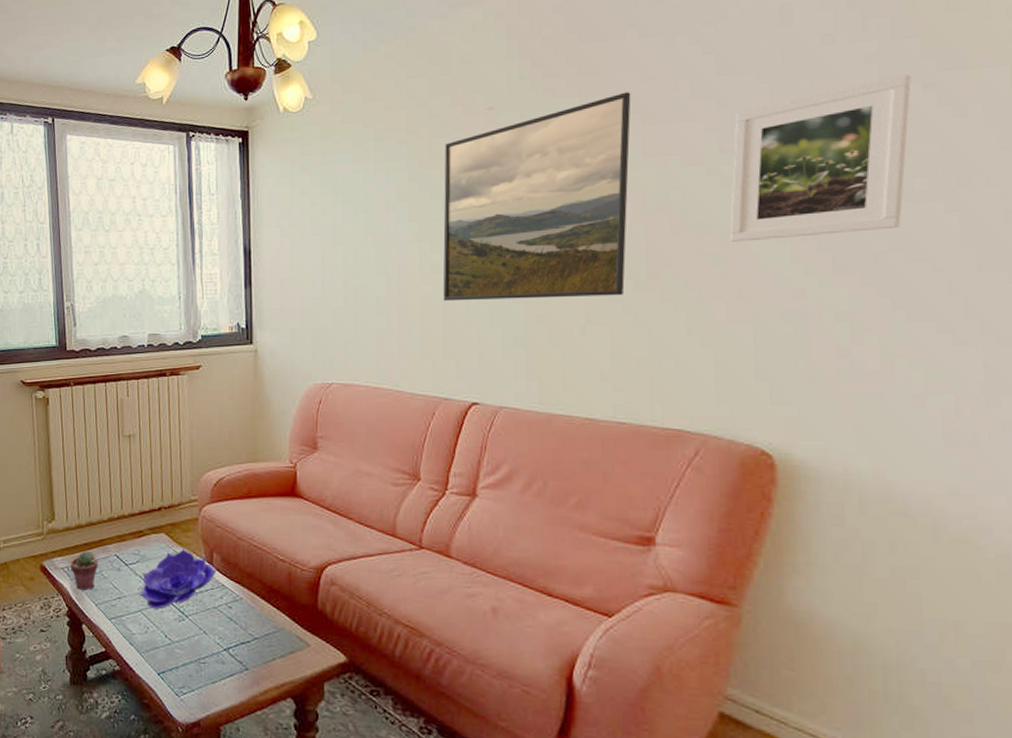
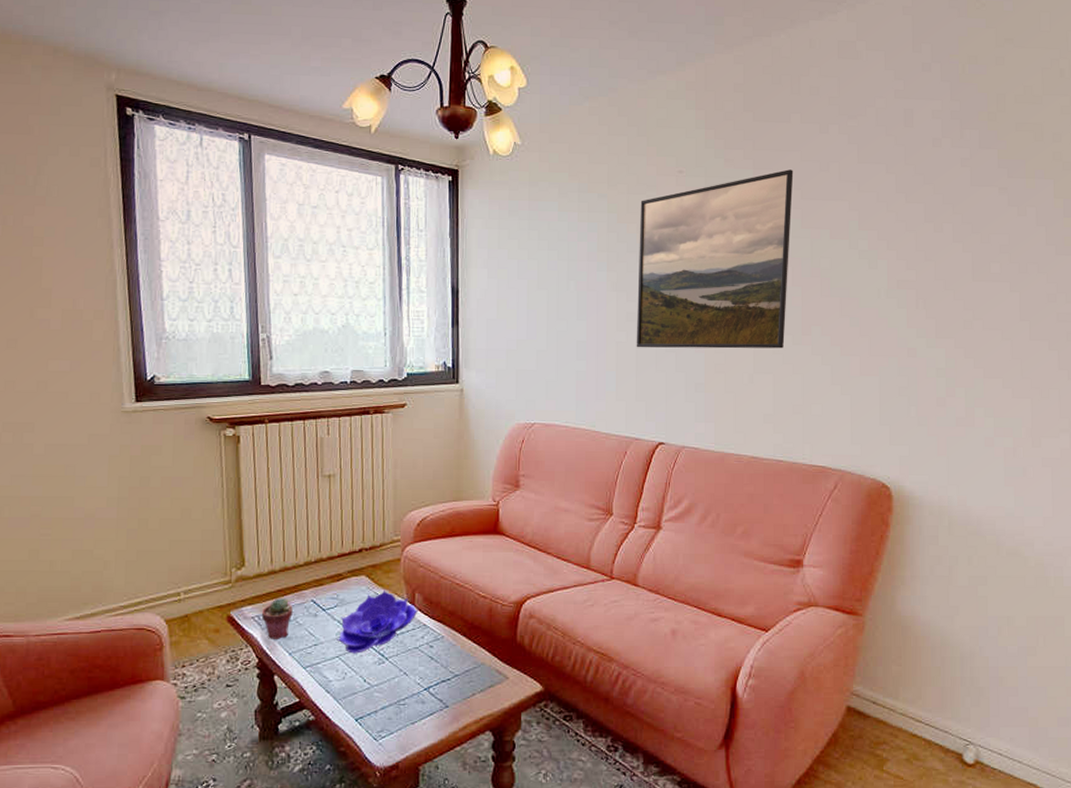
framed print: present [729,75,911,242] -> none [864,178,991,307]

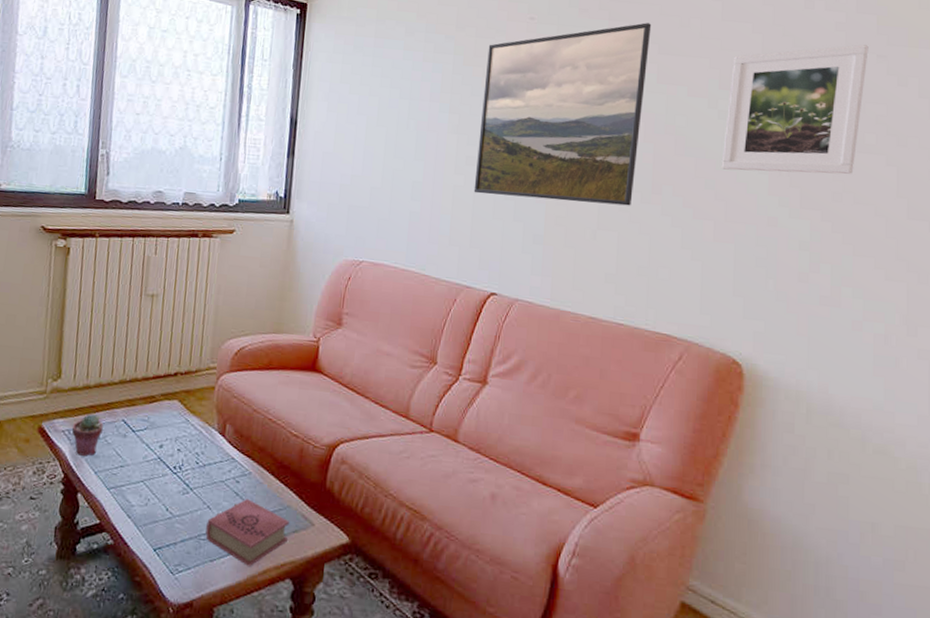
decorative bowl: present [335,589,418,654] -> none [142,417,228,481]
book: none [405,662,484,724] -> present [205,499,289,566]
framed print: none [864,178,991,307] -> present [721,44,869,174]

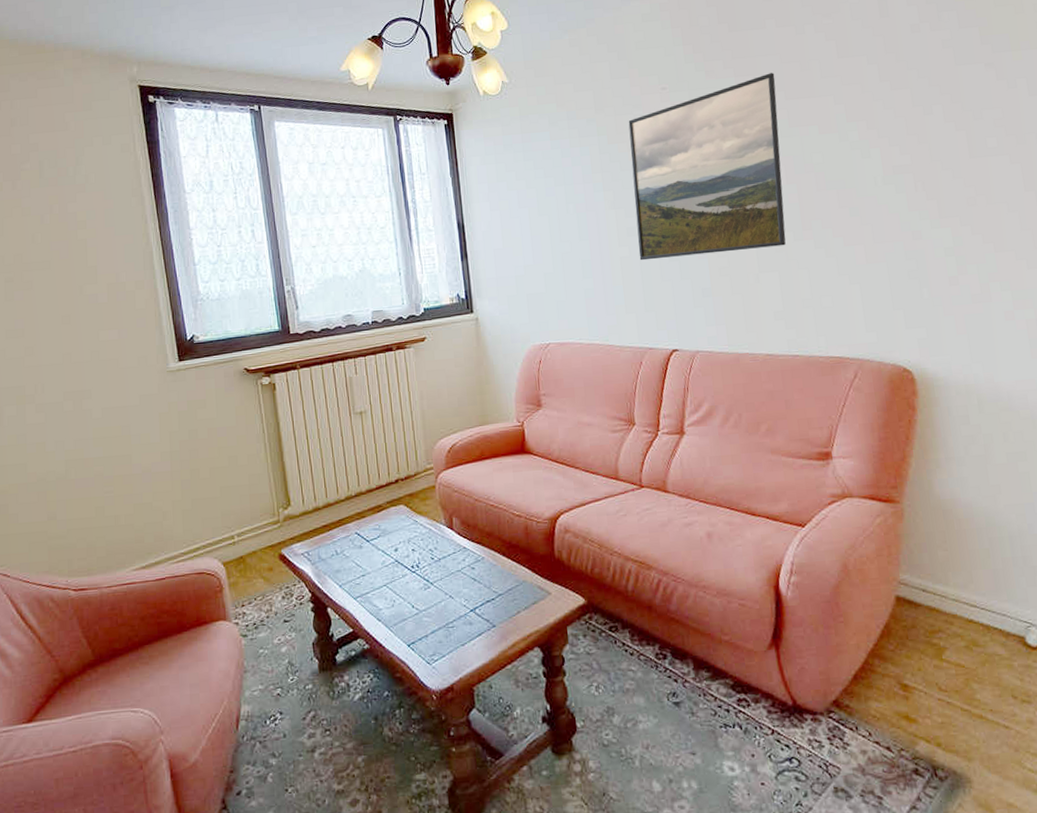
potted succulent: present [71,414,104,456] -> none [310,533,339,573]
book: present [205,499,289,566] -> none [452,582,529,643]
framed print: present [721,44,869,174] -> none [855,56,982,196]

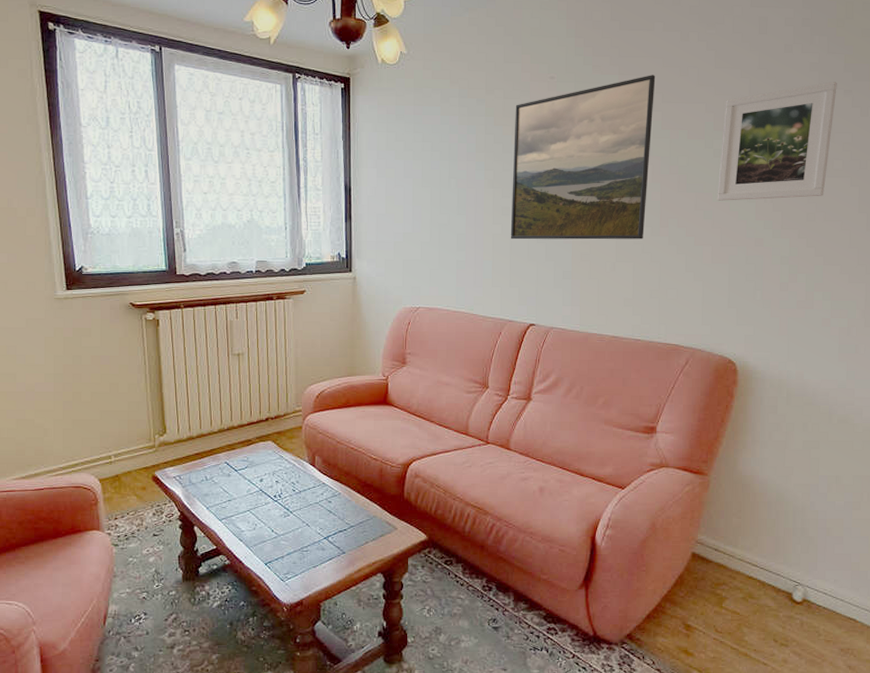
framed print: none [855,56,982,196] -> present [717,82,837,201]

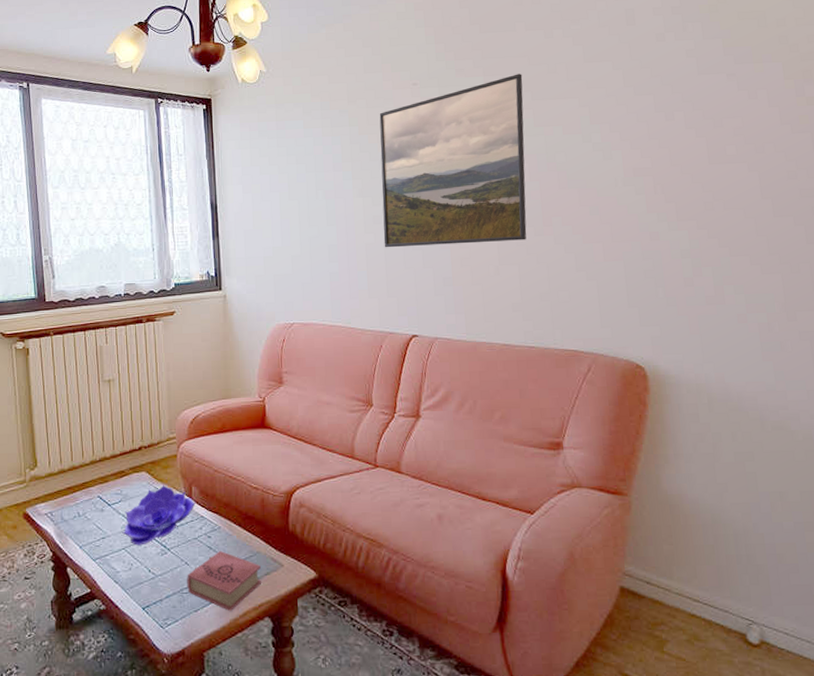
decorative bowl: none [246,453,318,508] -> present [121,484,196,546]
book: none [307,515,376,567] -> present [187,551,261,611]
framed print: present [717,82,837,201] -> none [599,66,720,196]

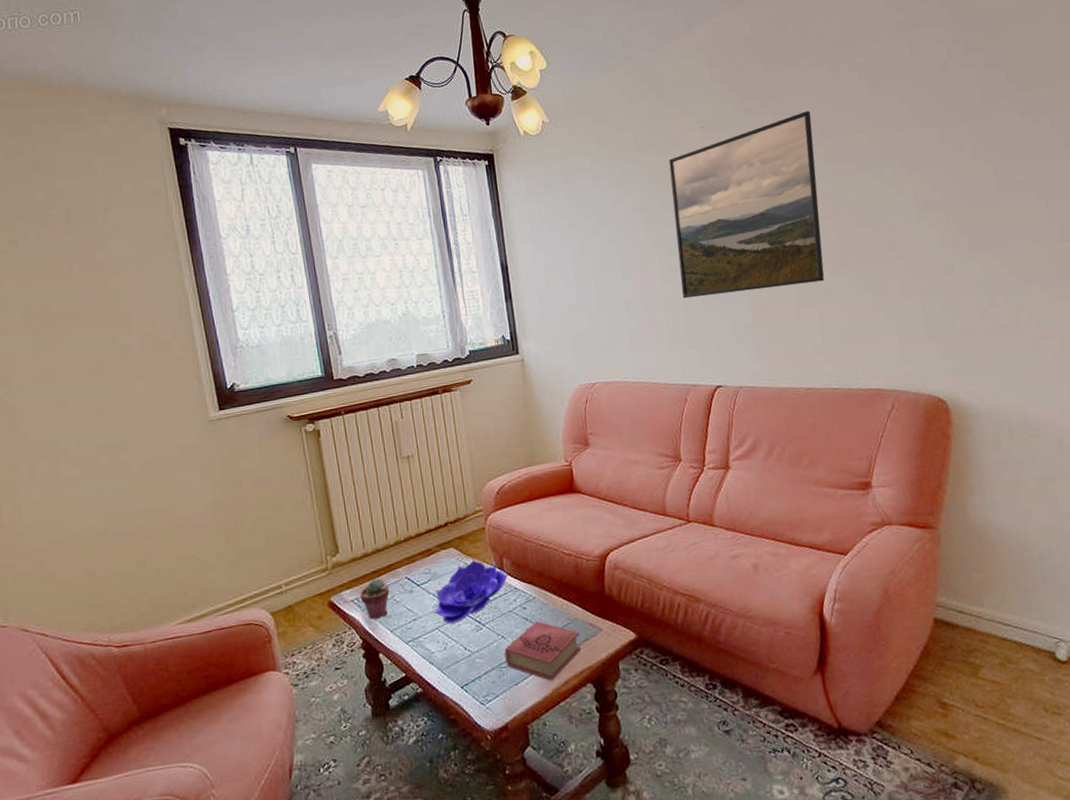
potted succulent: none [53,495,81,534] -> present [359,579,390,619]

